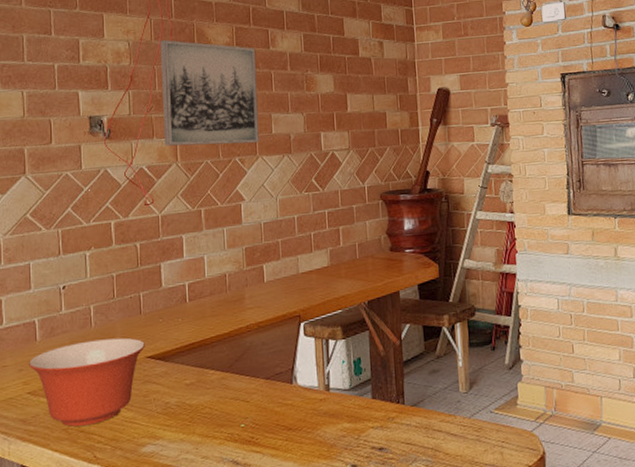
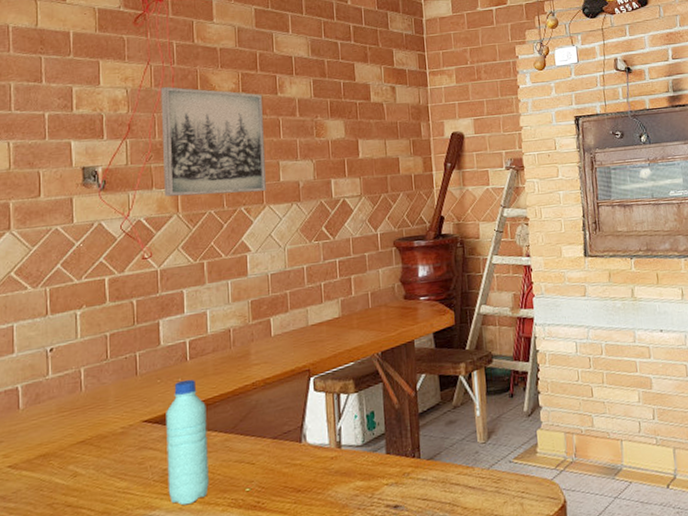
mixing bowl: present [28,338,145,427] -> none [9,401,141,501]
water bottle: none [167,319,207,437] -> present [166,379,209,506]

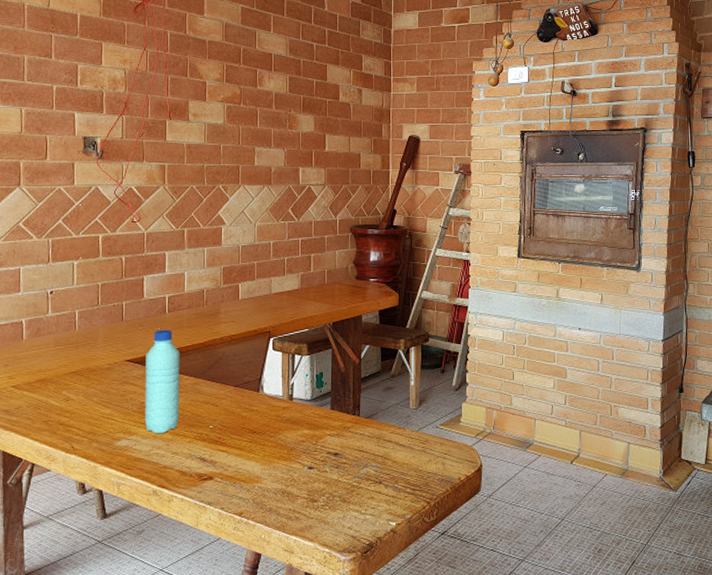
wall art: present [160,87,266,197] -> none [153,72,244,173]

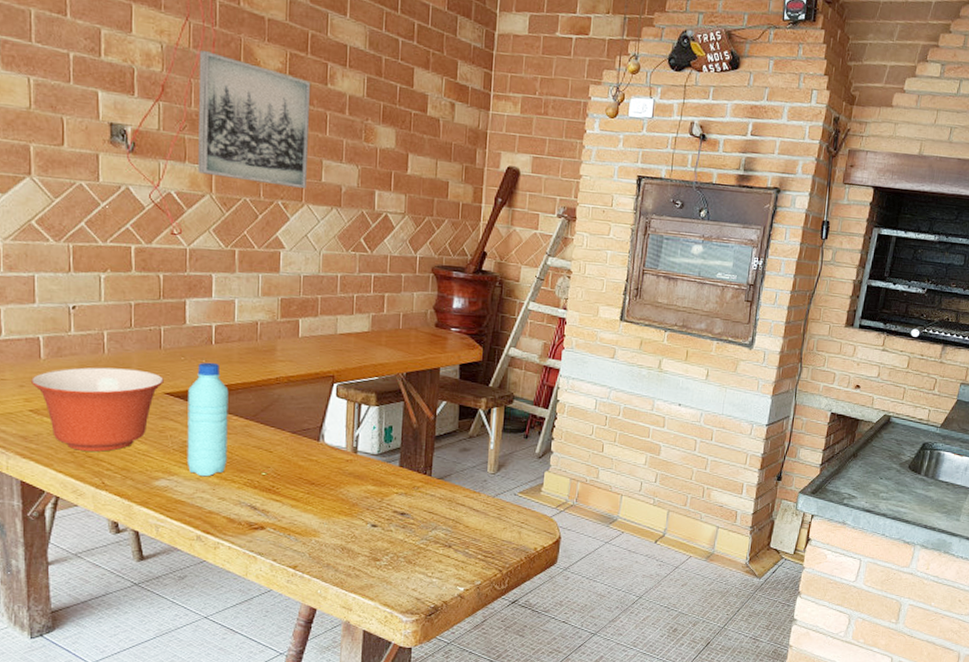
mixing bowl: none [13,341,125,419] -> present [30,367,164,452]
wall art: none [153,72,244,173] -> present [198,50,311,189]

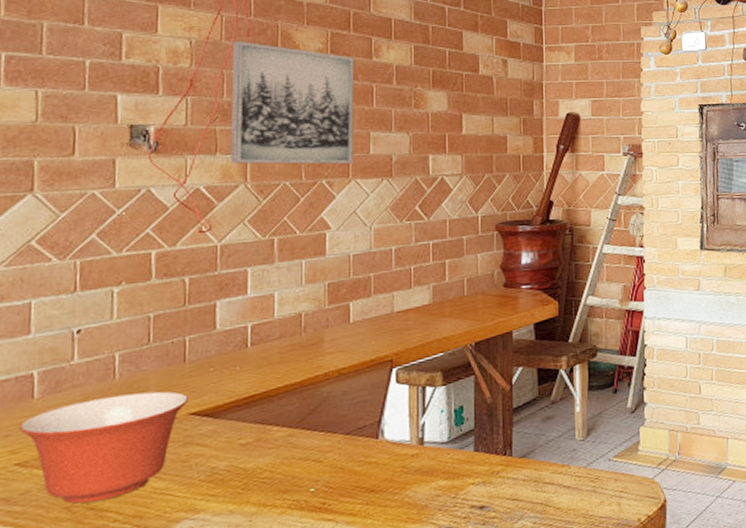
water bottle: present [186,362,229,477] -> none [216,367,268,508]

